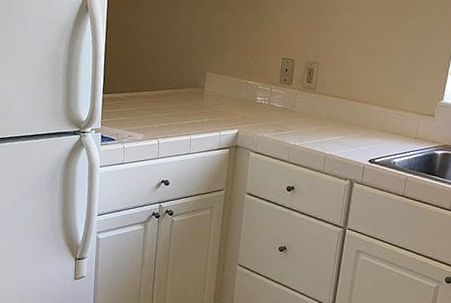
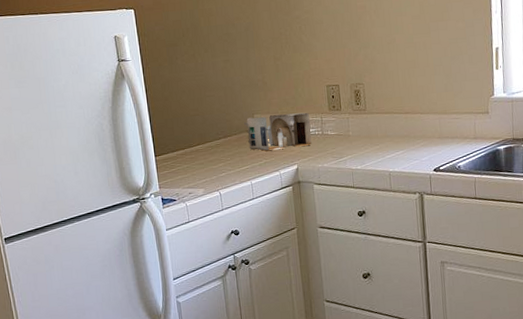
toaster: none [195,74,261,114] -> present [244,112,312,152]

